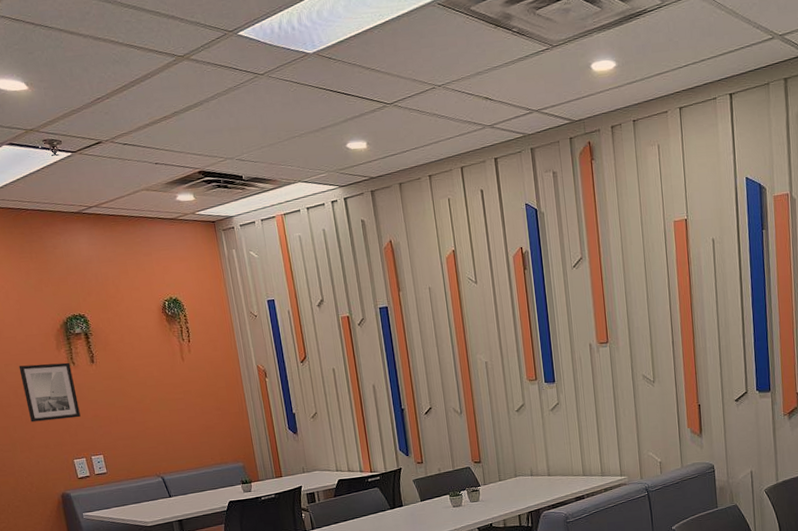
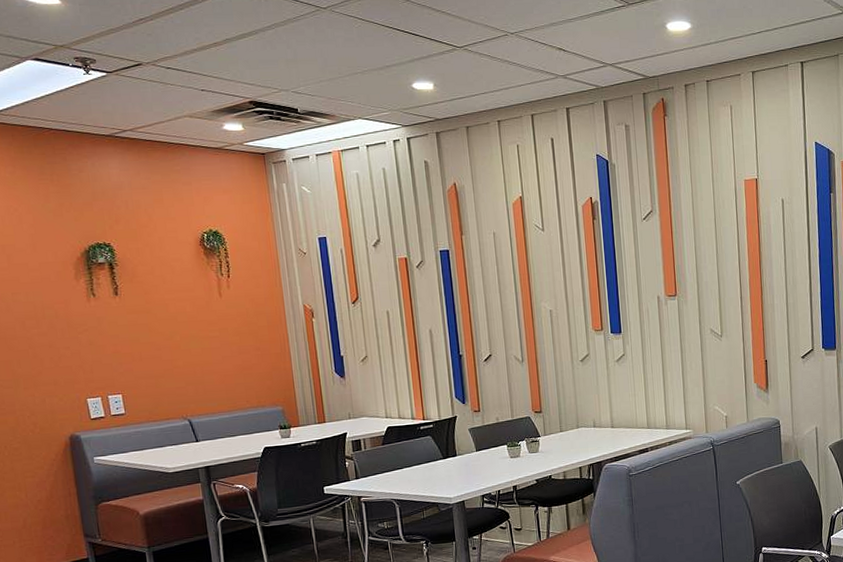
wall art: present [18,362,81,422] -> none [28,293,98,357]

